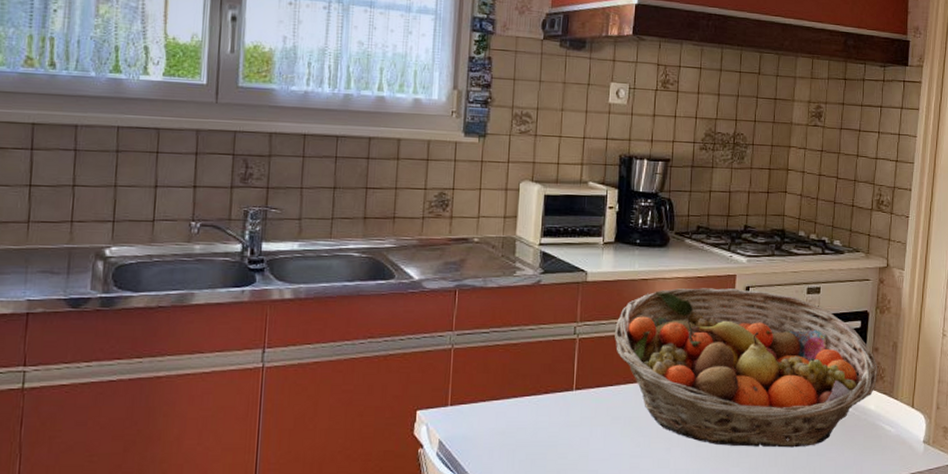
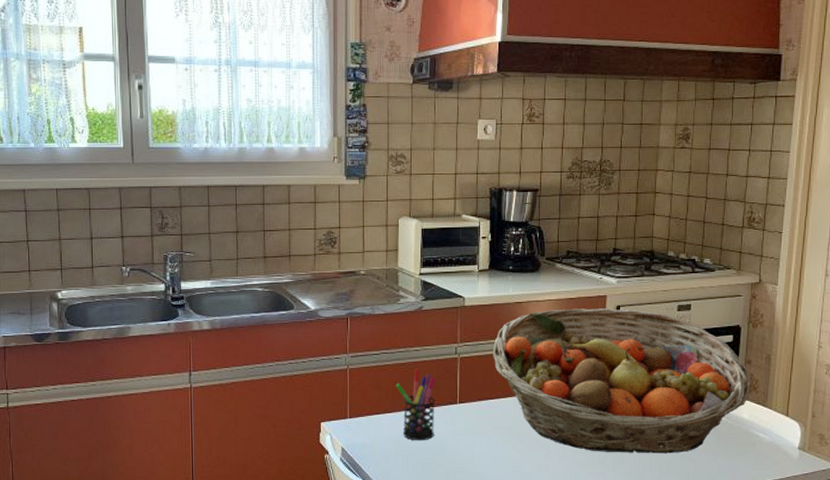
pen holder: none [506,350,550,433] -> present [396,369,435,441]

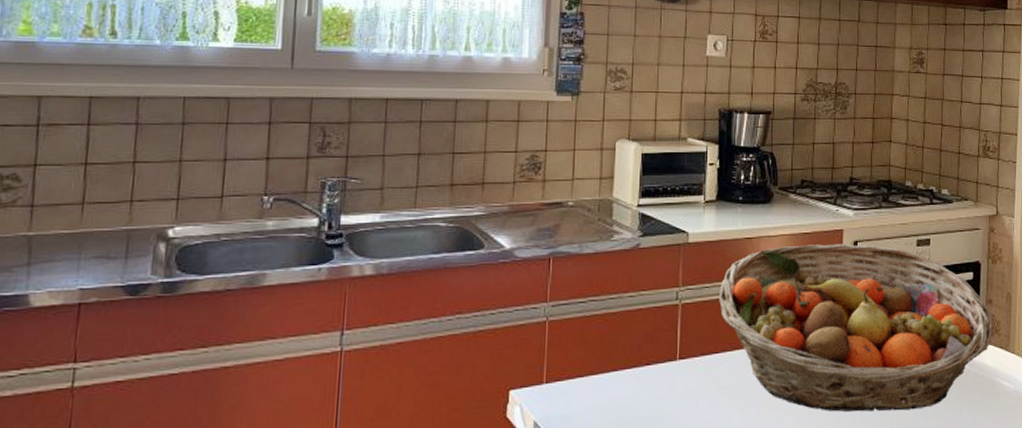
pen holder: present [396,369,435,441] -> none [605,319,652,409]

